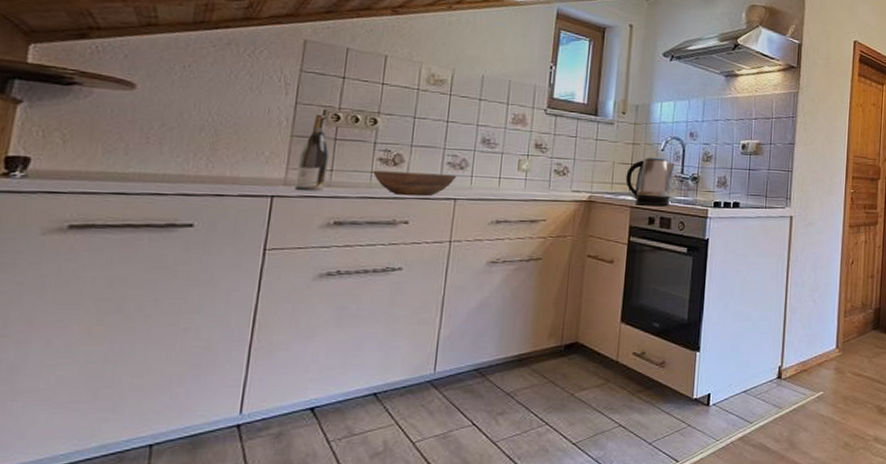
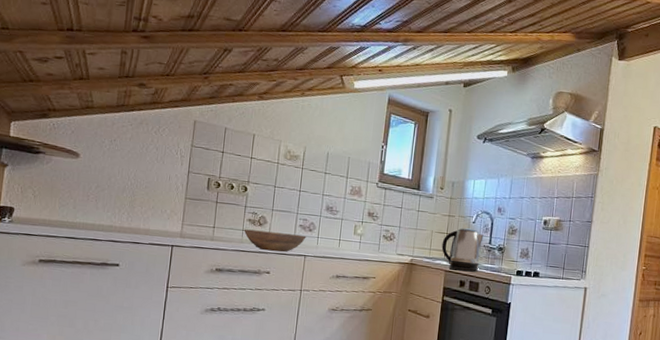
wine bottle: present [295,115,330,192] -> none [188,182,213,244]

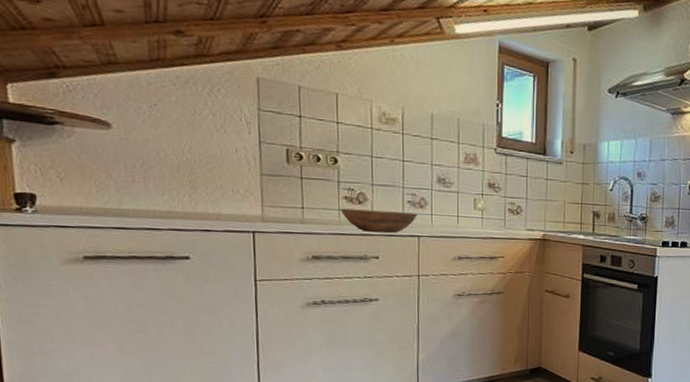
kettle: present [441,228,484,273] -> none [577,197,623,246]

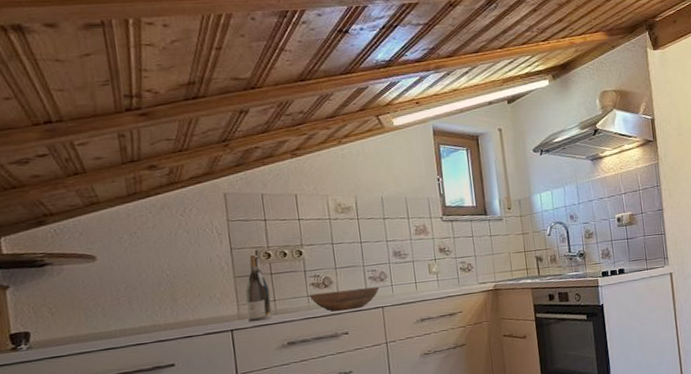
wine bottle: none [271,154,299,228] -> present [245,255,273,322]

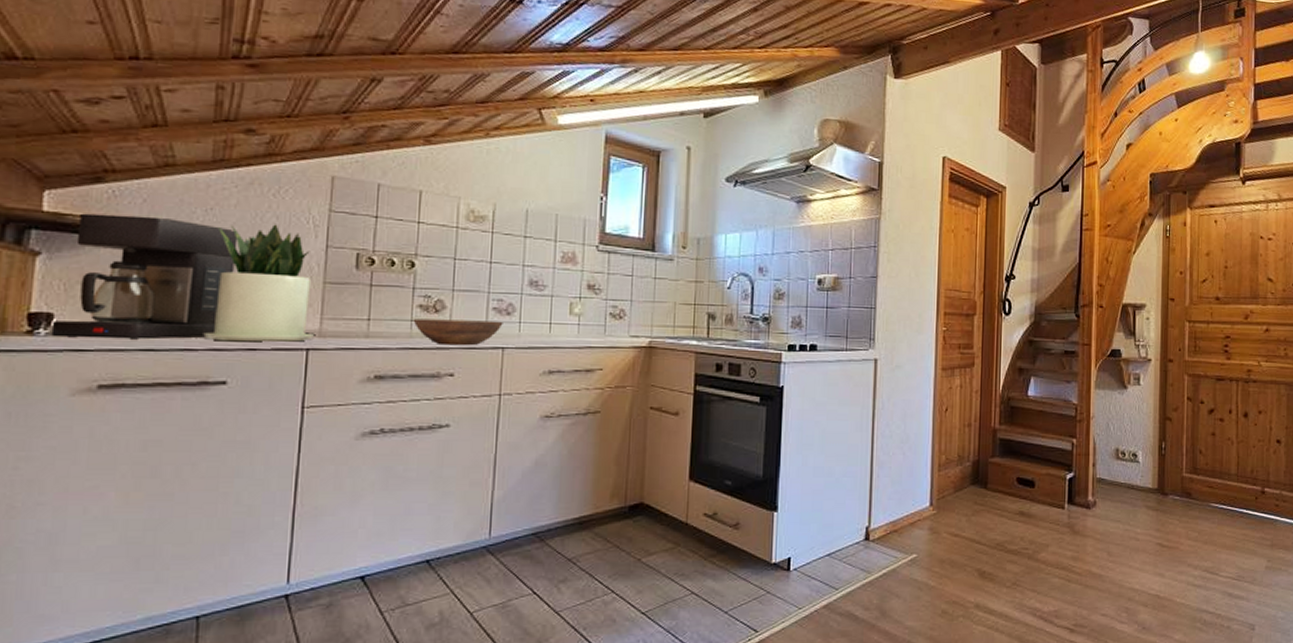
coffee maker: none [29,245,163,350] -> present [51,213,238,340]
planter: none [144,237,235,335] -> present [201,224,314,343]
wine bottle: present [245,255,273,322] -> none [331,259,366,343]

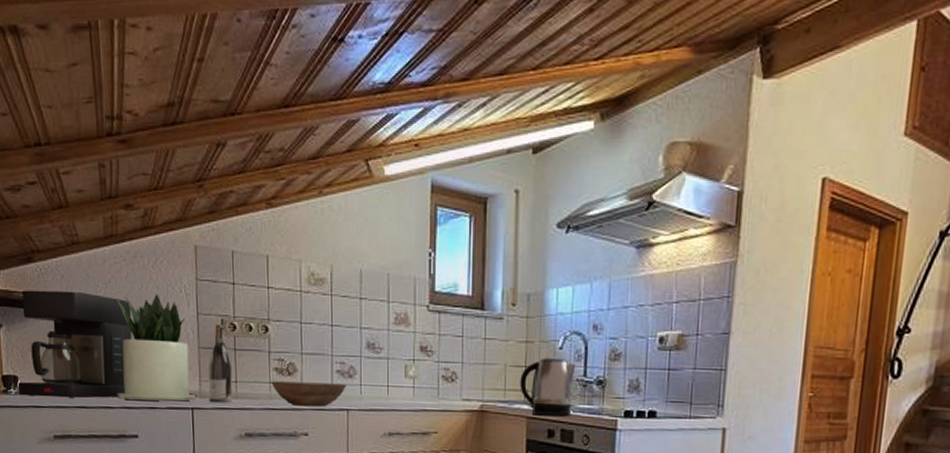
wine bottle: none [331,259,366,343] -> present [207,325,233,404]
kettle: none [689,296,743,351] -> present [520,357,576,417]

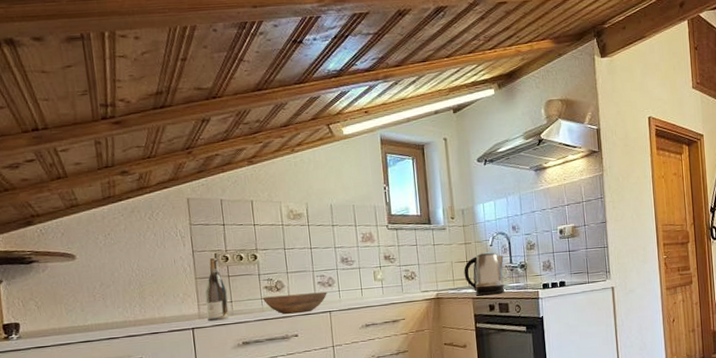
coffee maker: present [17,290,132,398] -> none [19,245,133,340]
planter: present [116,294,196,402] -> none [116,239,196,330]

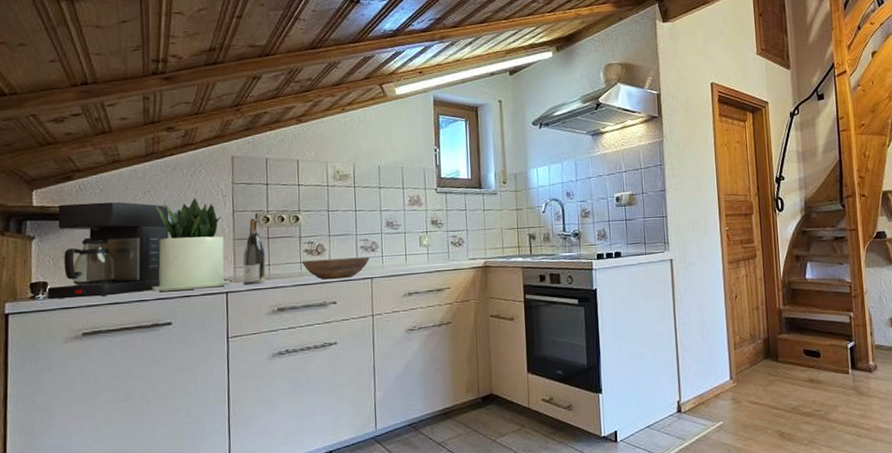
coffee maker: none [19,245,133,340] -> present [47,201,169,300]
planter: none [116,239,196,330] -> present [150,198,231,293]
kettle: present [464,252,505,296] -> none [514,219,557,265]

